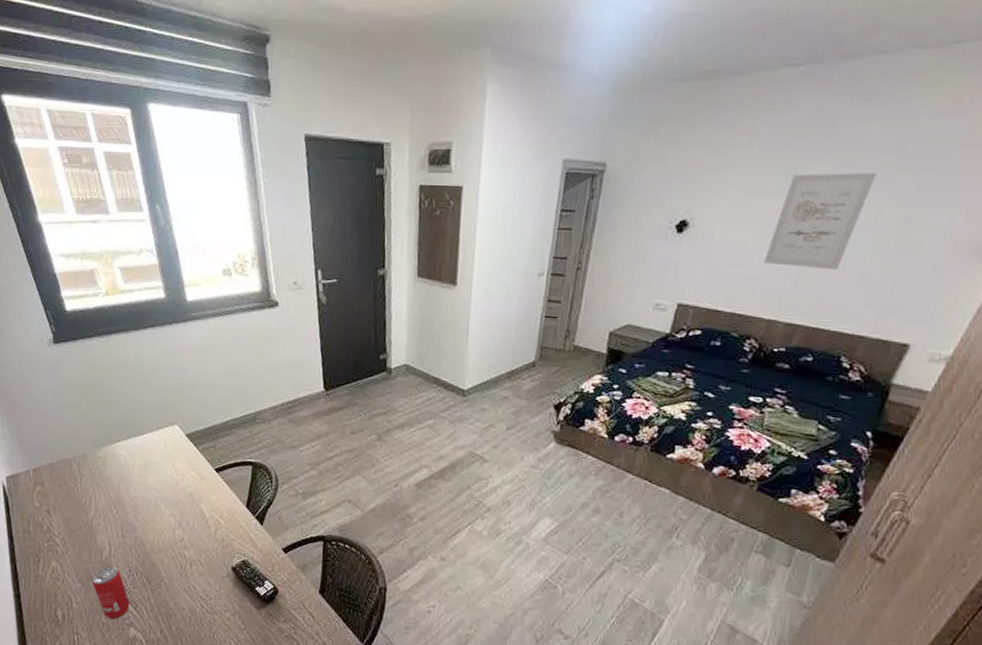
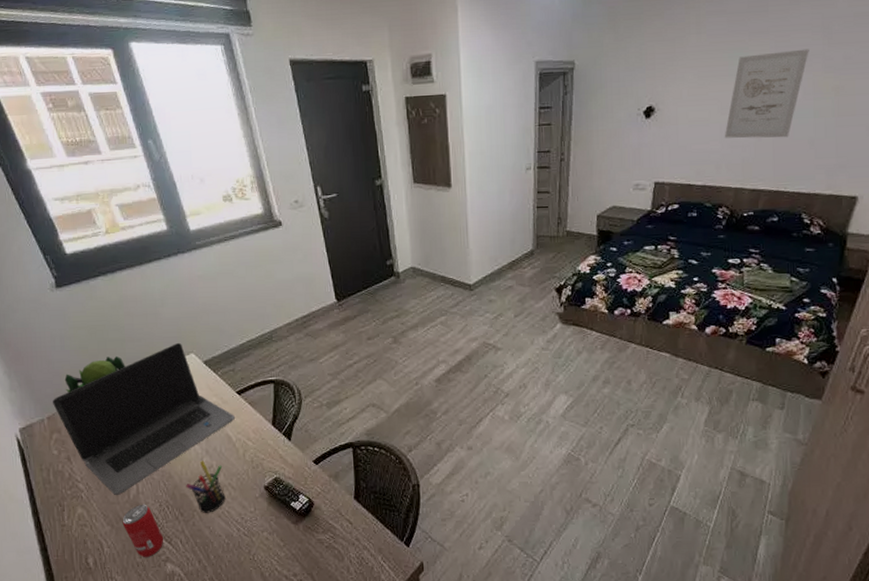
laptop computer: none [39,412,210,555] -> present [53,342,235,495]
plant: none [52,417,111,448] -> present [64,355,126,393]
pen holder: none [156,532,194,585] -> present [186,461,226,513]

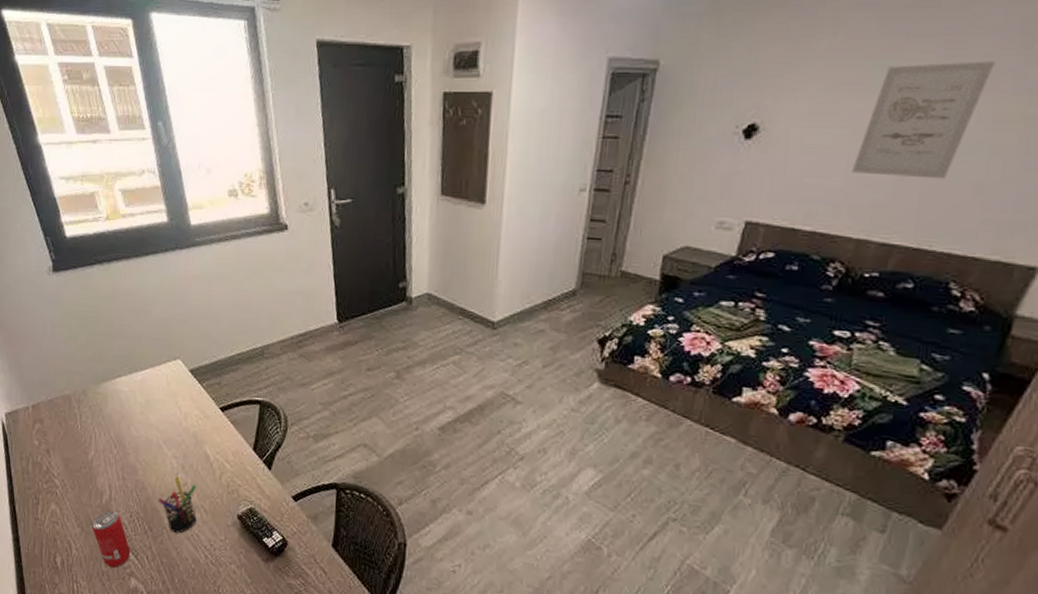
laptop computer: present [53,342,235,495] -> none [39,345,215,498]
plant: present [64,355,126,393] -> none [52,350,112,383]

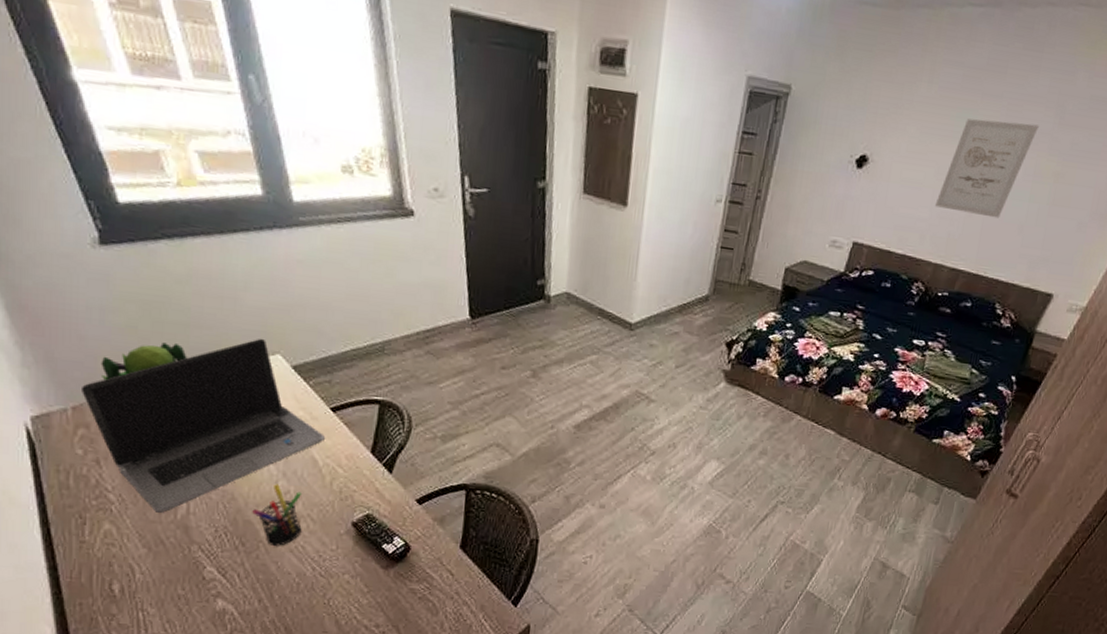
laptop computer: none [39,345,215,498] -> present [82,338,325,513]
plant: none [52,350,112,383] -> present [101,342,187,381]
beverage can: present [92,511,131,568] -> none [163,527,217,591]

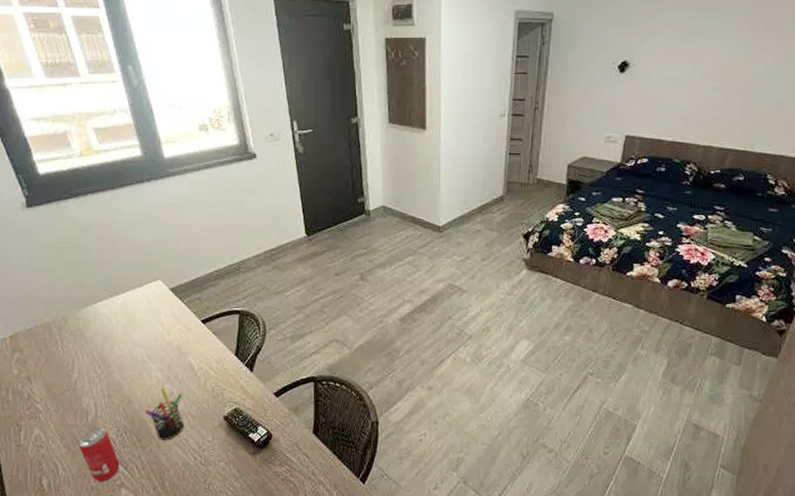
laptop computer: present [82,338,325,513] -> none [16,268,198,418]
plant: present [101,342,187,381] -> none [29,278,92,313]
beverage can: none [163,527,217,591] -> present [79,429,120,483]
wall art: present [934,118,1039,219] -> none [695,14,782,99]

